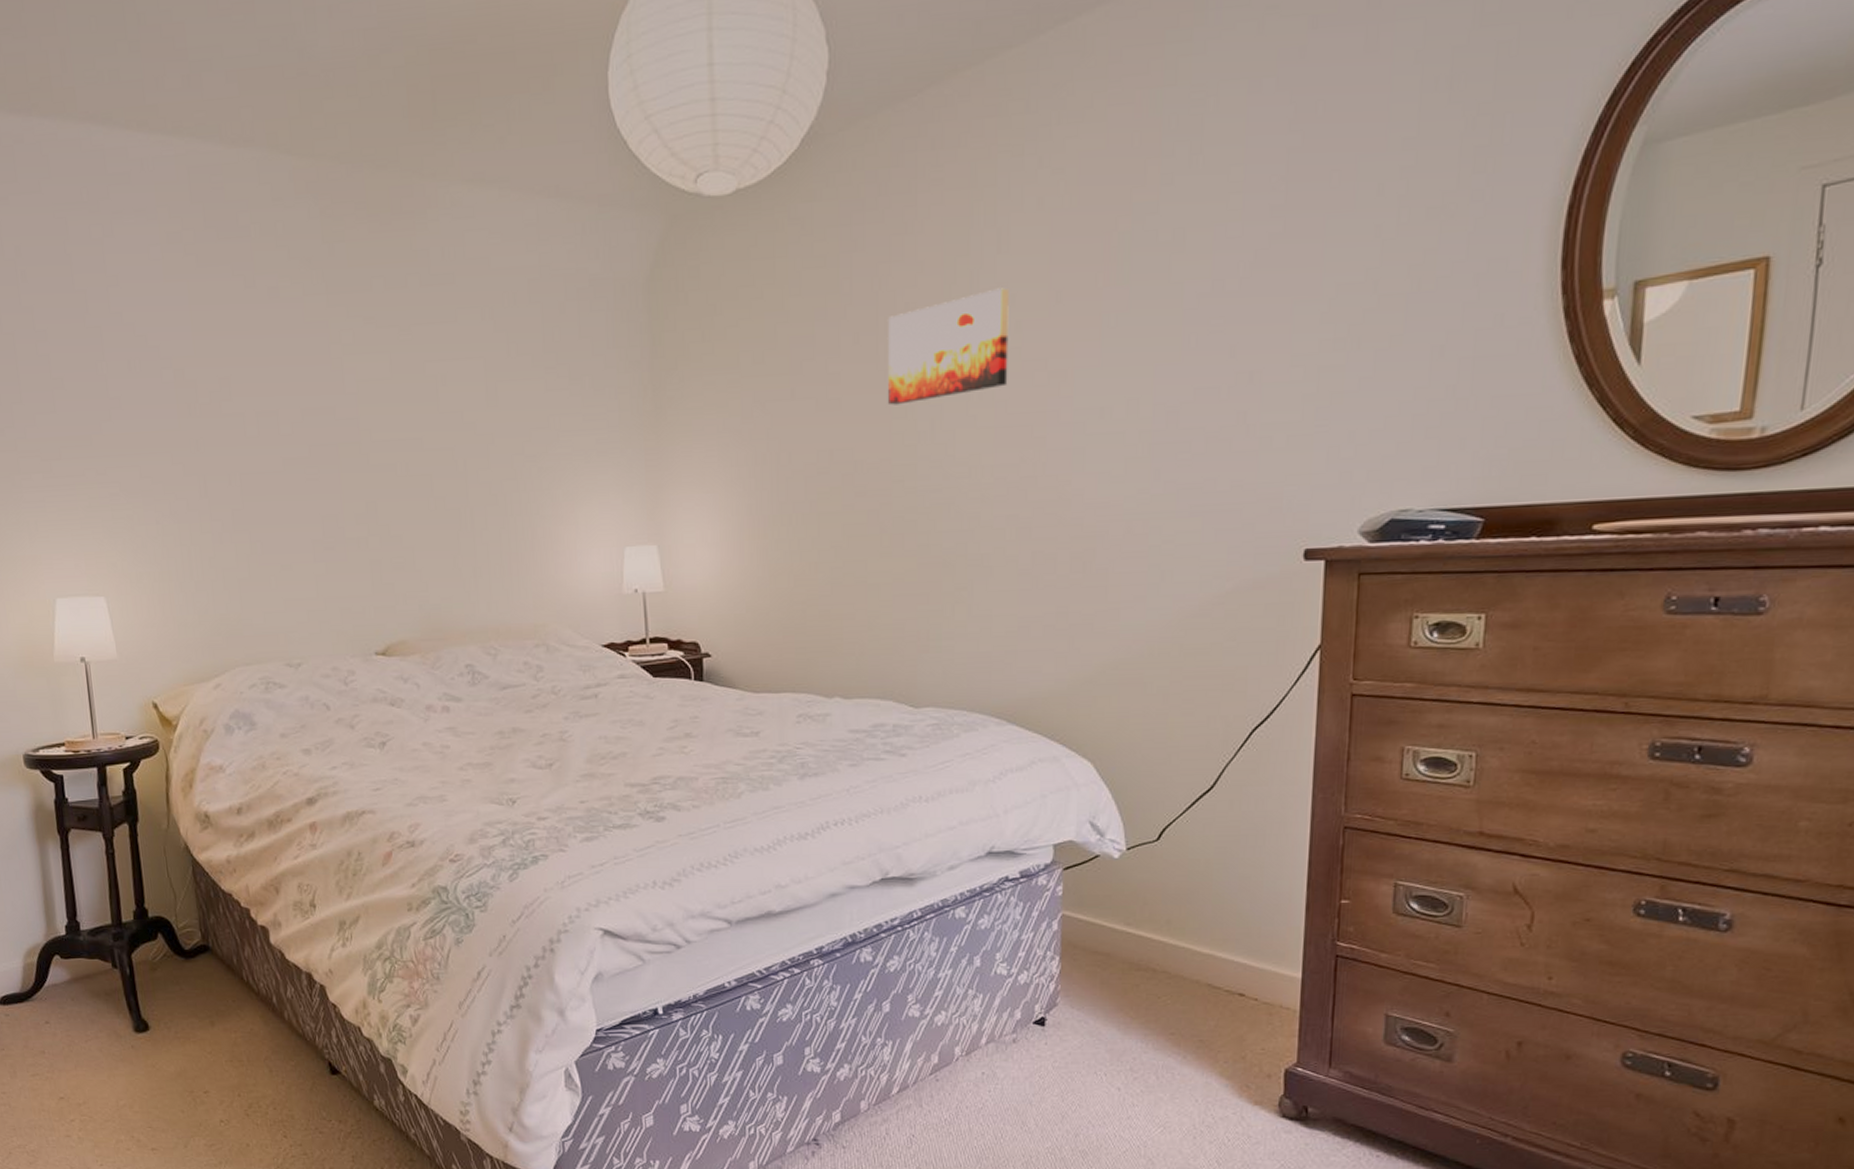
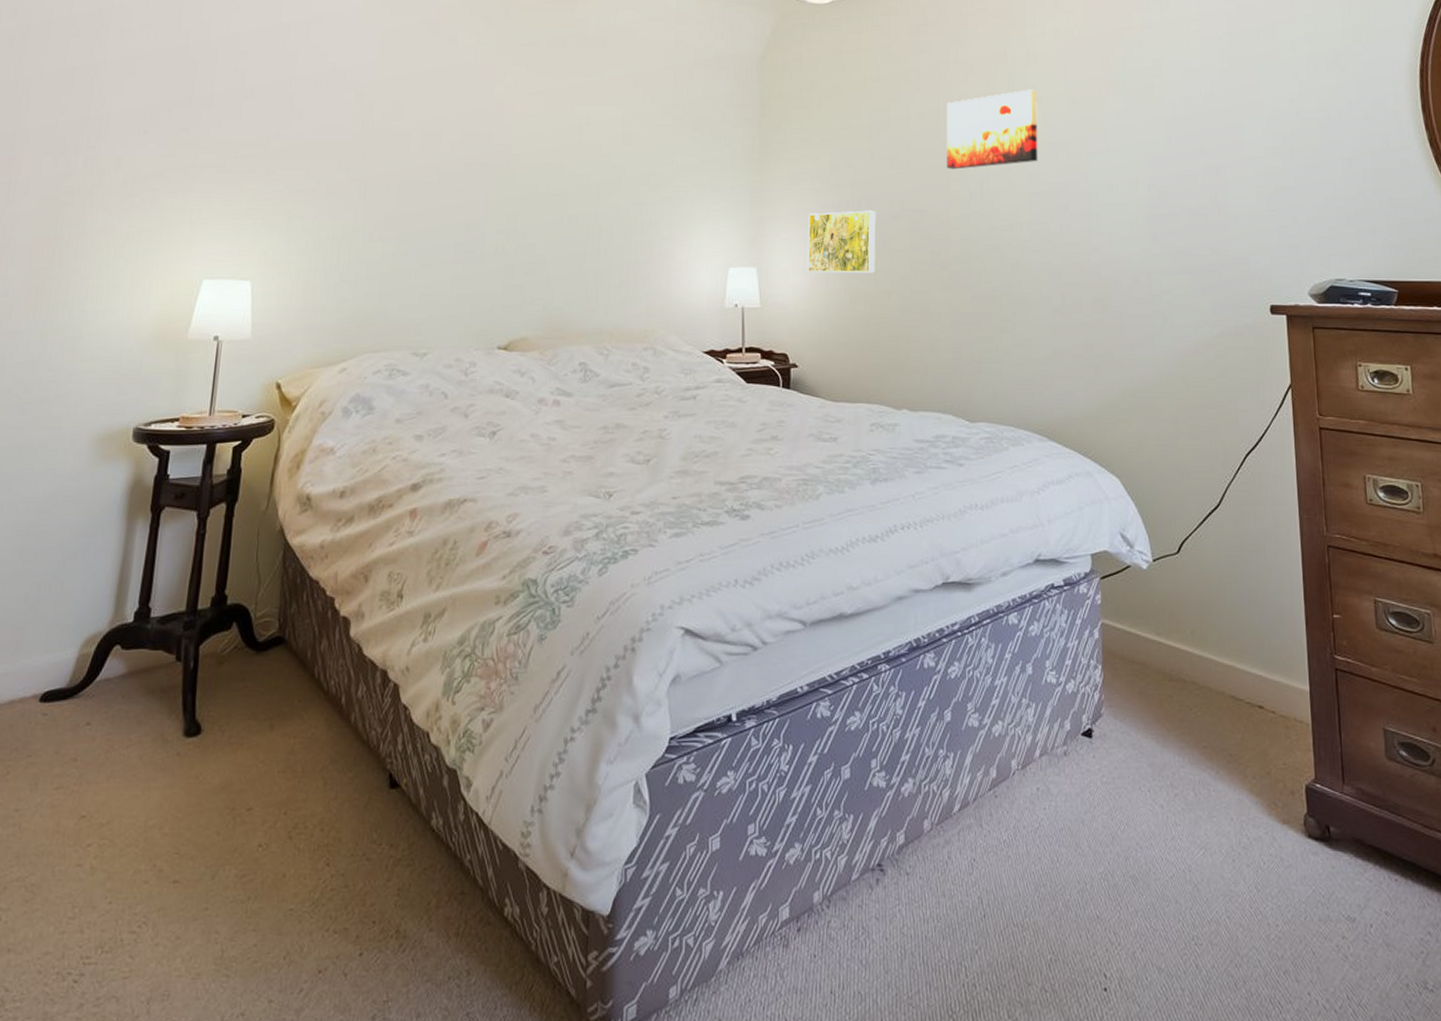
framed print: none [716,465,800,547] -> present [807,210,876,273]

